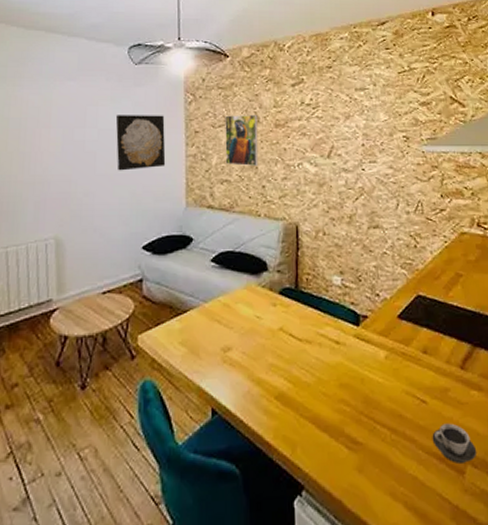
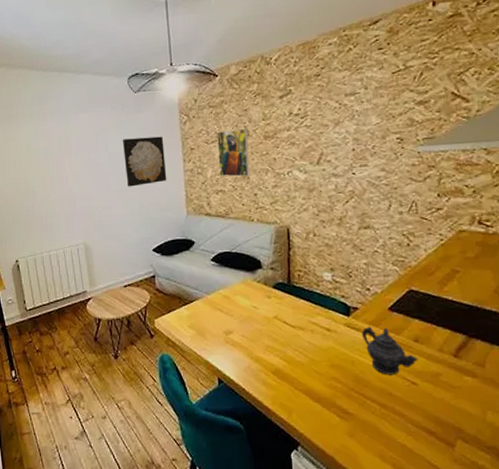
teapot: none [372,337,427,394] -> present [362,326,418,375]
cup: present [432,423,477,464] -> none [422,403,469,438]

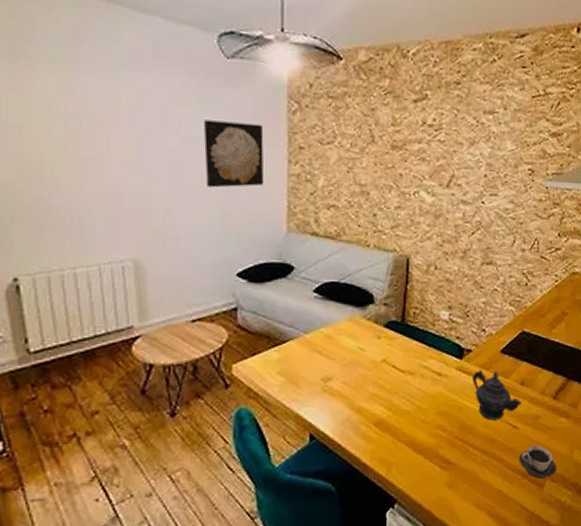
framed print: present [217,128,250,177] -> none [333,130,373,191]
cup: none [422,403,469,438] -> present [519,445,557,479]

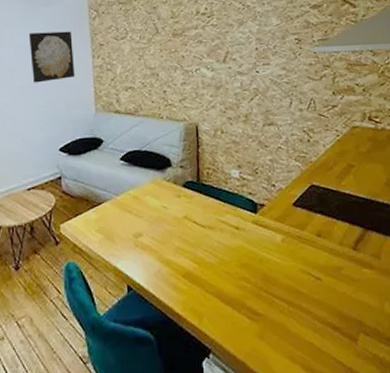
teapot: present [472,369,522,421] -> none [269,222,321,272]
cup: present [519,445,557,479] -> none [326,297,369,332]

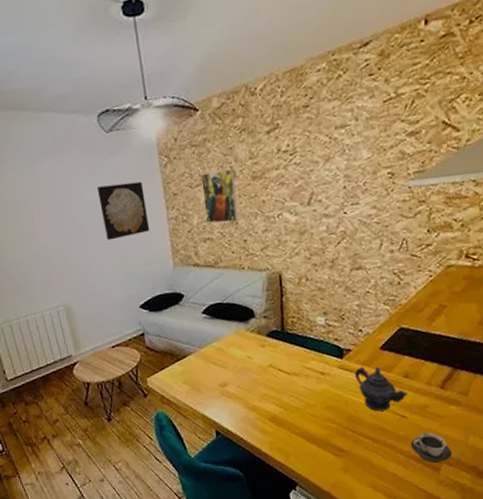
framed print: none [126,25,159,74] -> present [201,168,239,223]
teapot: none [269,222,321,272] -> present [355,366,408,412]
cup: none [326,297,369,332] -> present [411,432,453,463]

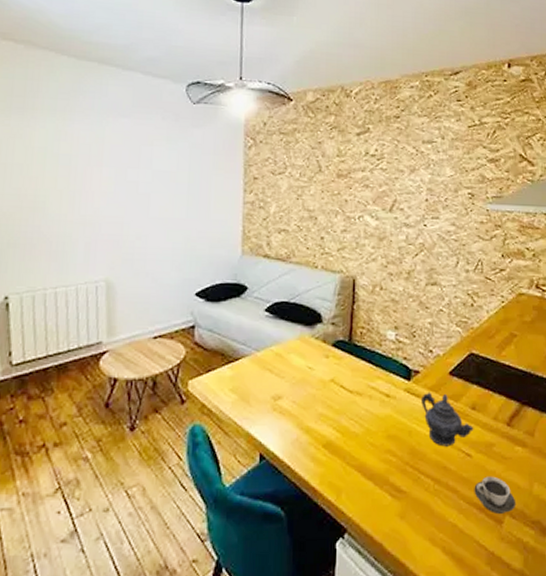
wall art: present [96,181,150,240] -> none [171,156,223,215]
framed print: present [201,168,239,223] -> none [284,162,320,216]

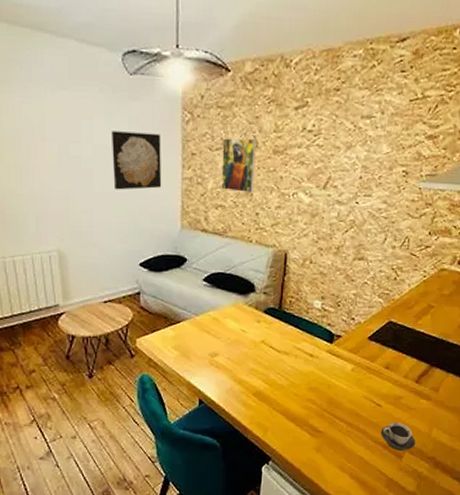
wall art: none [171,156,223,215] -> present [111,131,162,190]
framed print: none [284,162,320,216] -> present [221,138,257,193]
teapot: present [421,392,474,447] -> none [341,353,386,398]

